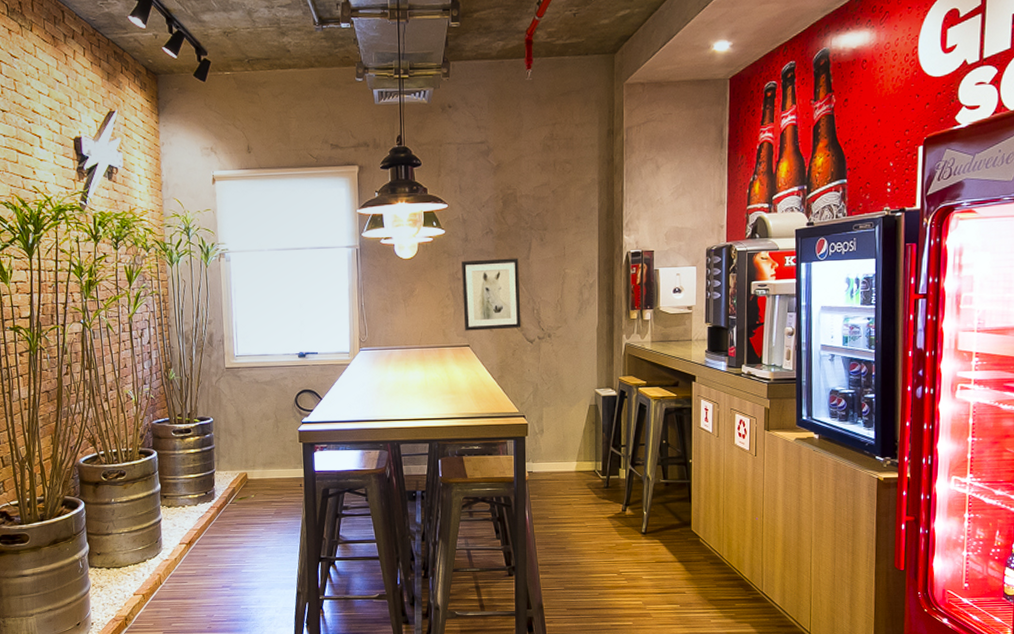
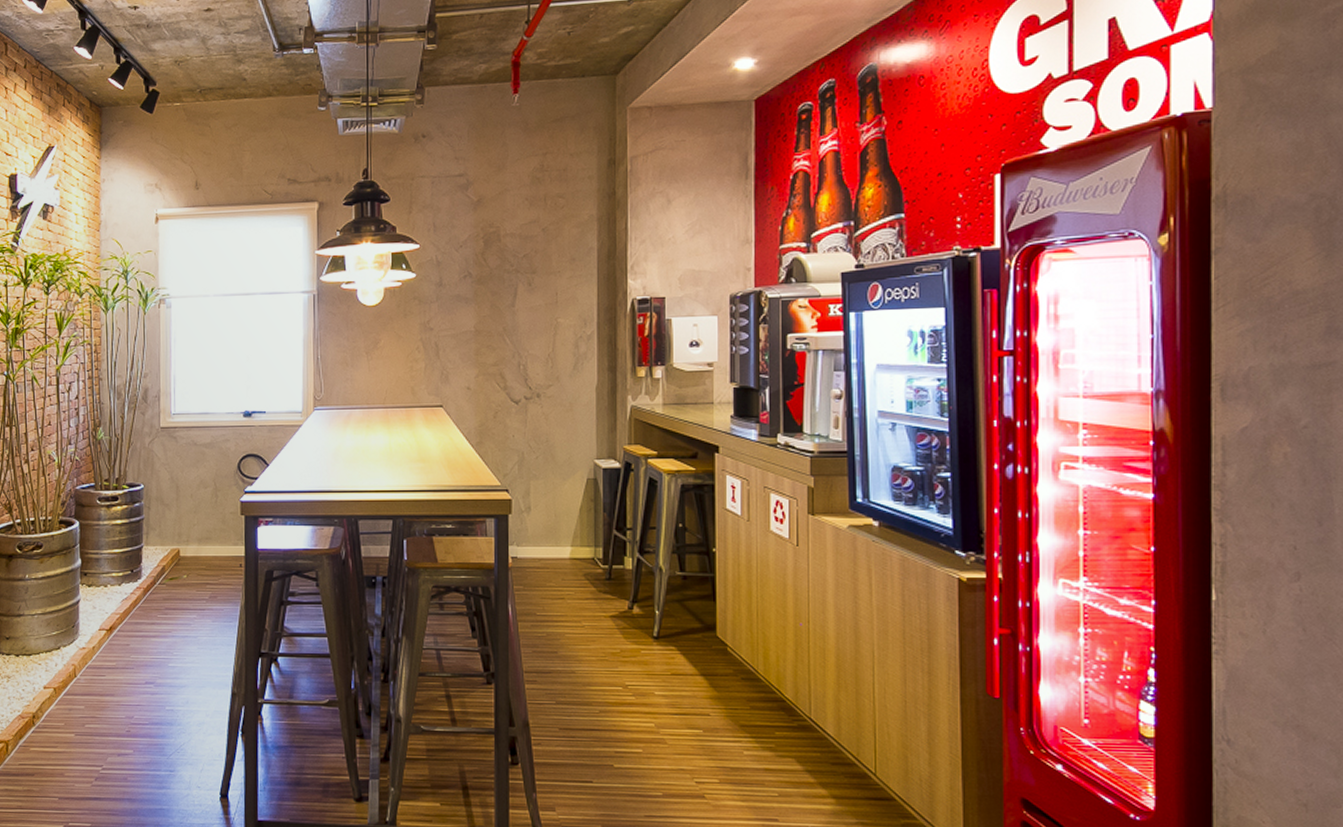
wall art: present [462,258,521,331] -> none [435,305,505,389]

